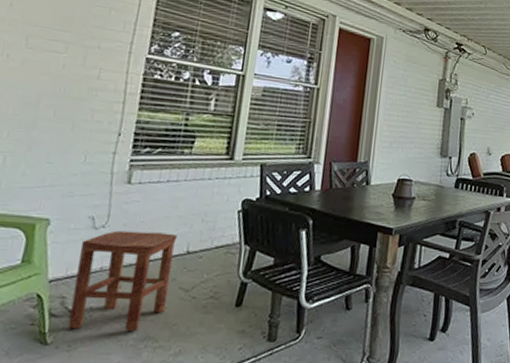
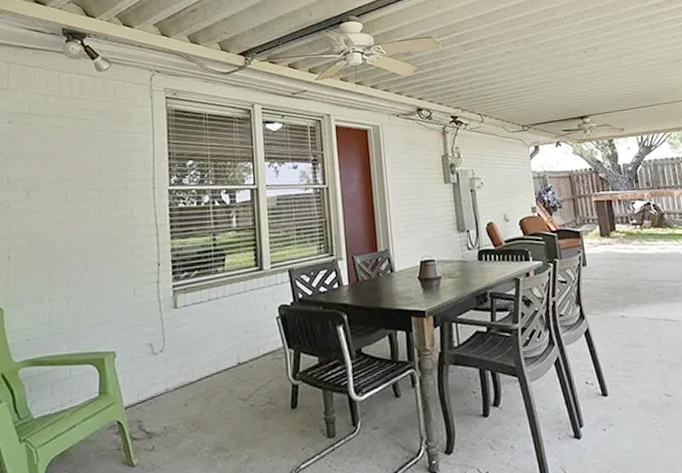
stool: present [68,230,177,331] -> none [145,348,229,450]

